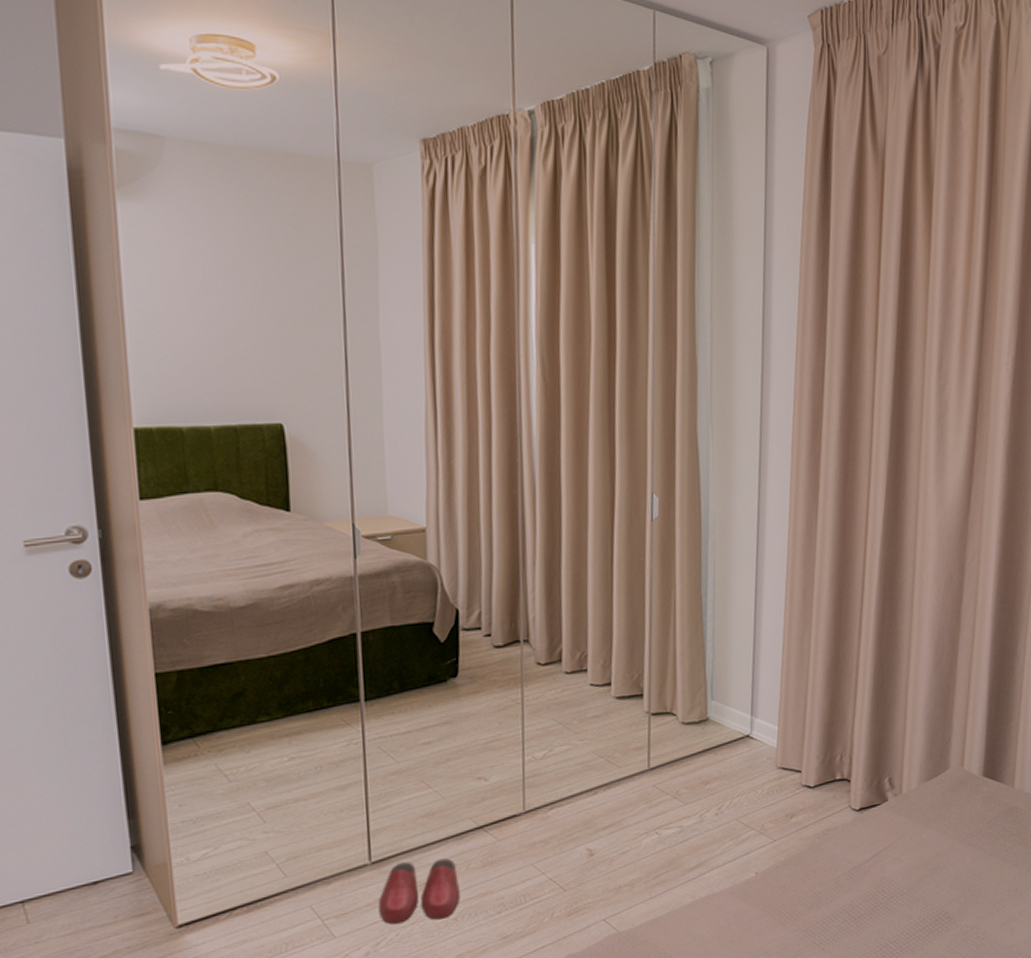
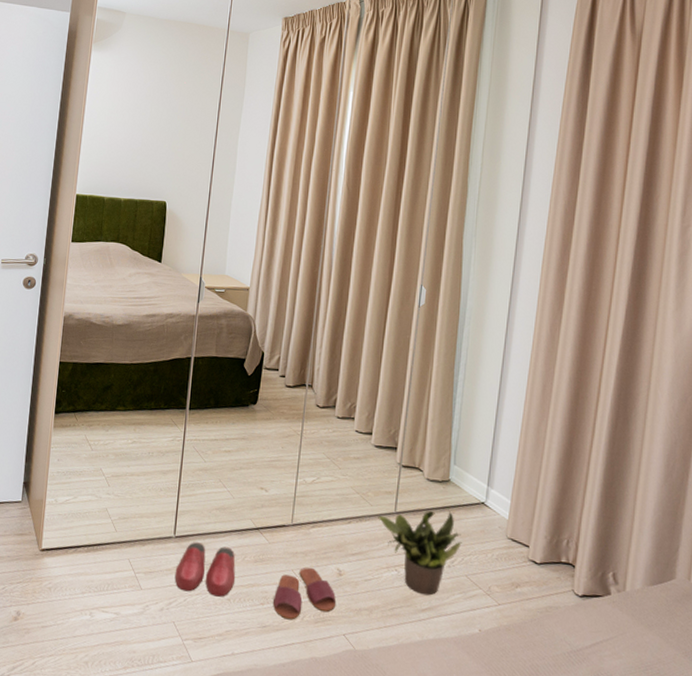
slippers: none [513,855,591,922] -> present [273,567,337,620]
potted plant: none [627,753,729,853] -> present [377,510,462,596]

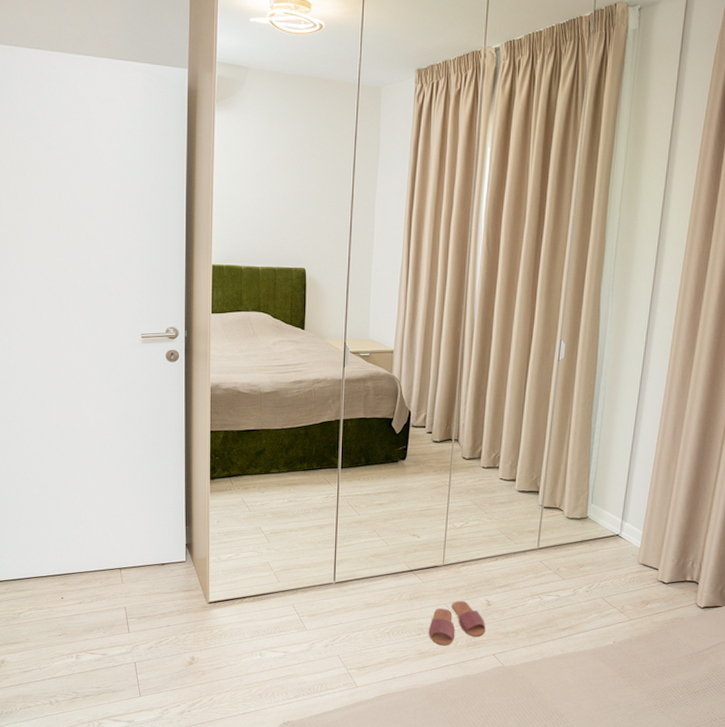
slippers: present [174,542,236,597] -> none [337,586,393,631]
potted plant: present [377,510,462,596] -> none [521,544,599,617]

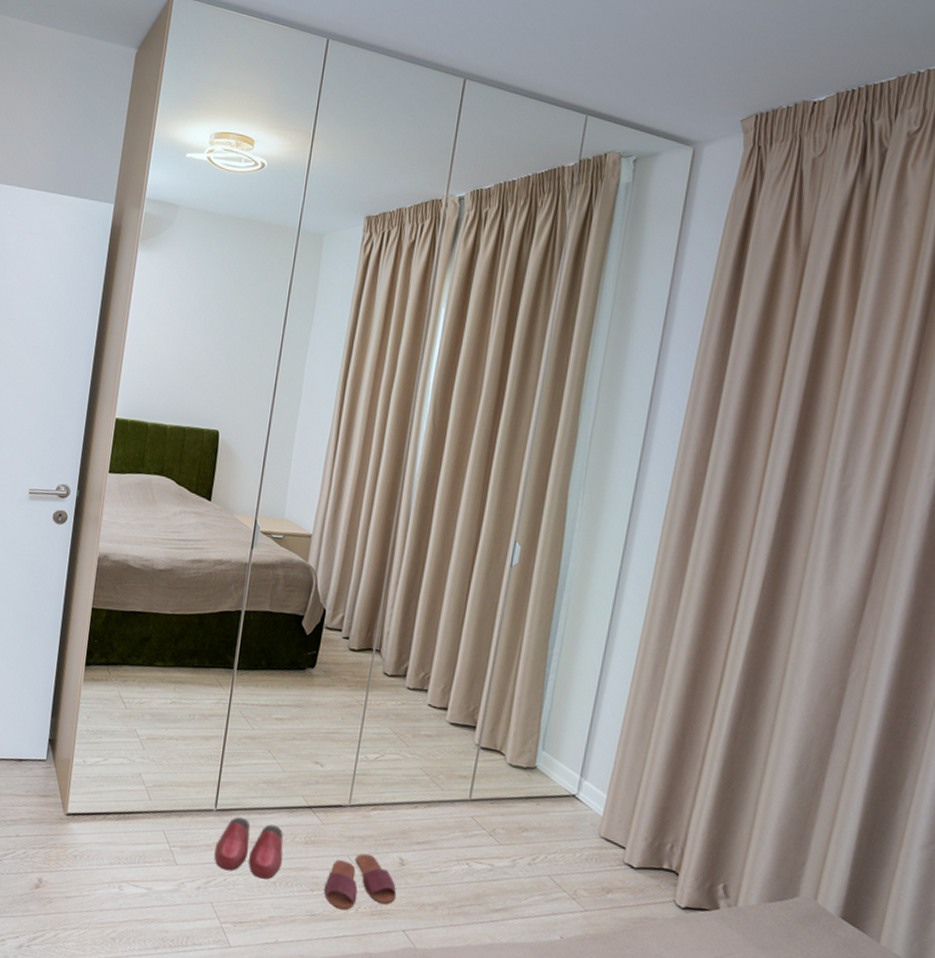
slippers: none [337,586,393,631] -> present [214,817,283,879]

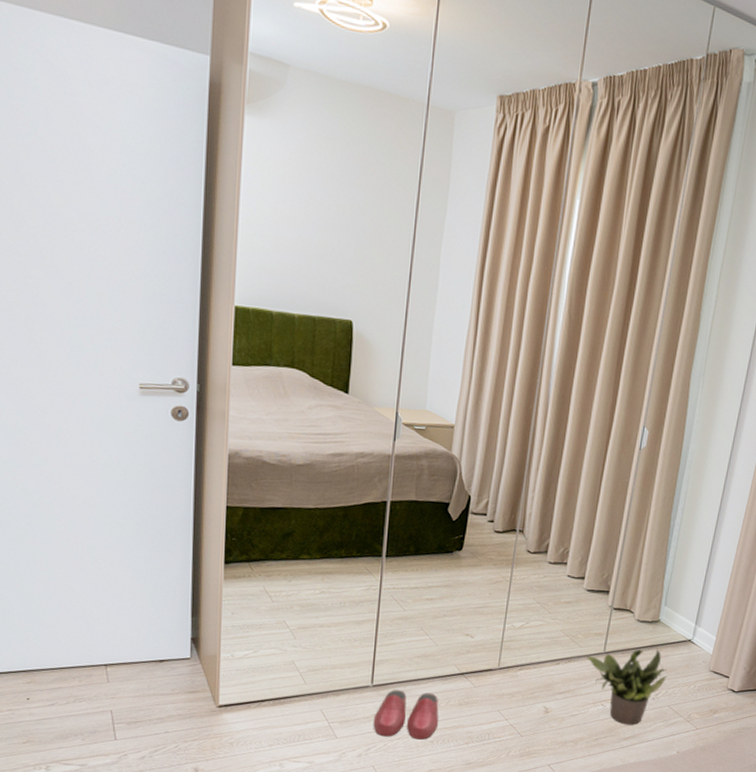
slippers: present [324,853,397,910] -> none [478,707,542,756]
potted plant: none [448,799,546,895] -> present [585,649,667,725]

